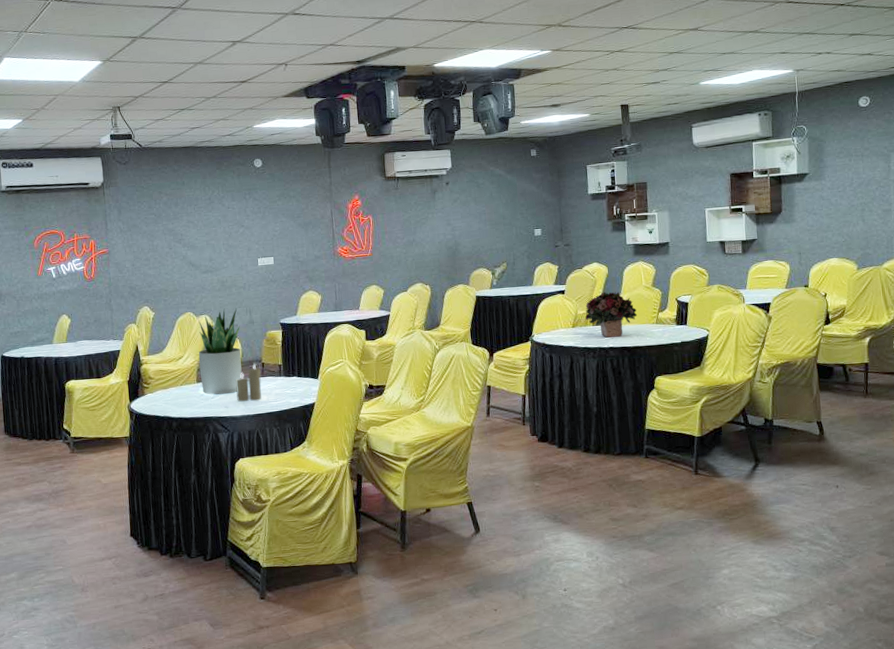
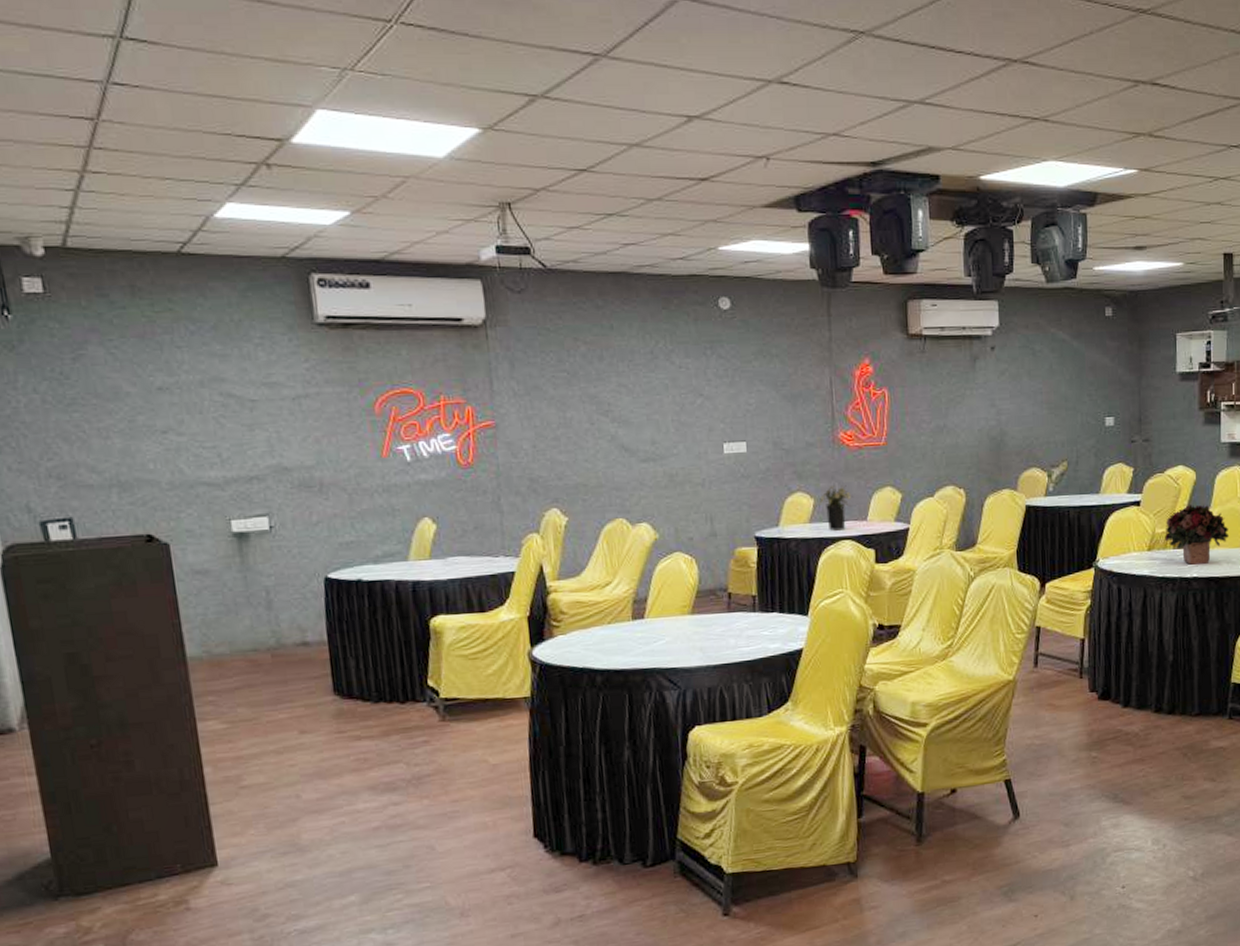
planter: present [198,307,242,395] -> none [634,513,699,638]
candle: present [235,363,262,402] -> none [689,593,728,648]
flower arrangement: none [323,285,349,319] -> present [817,485,853,532]

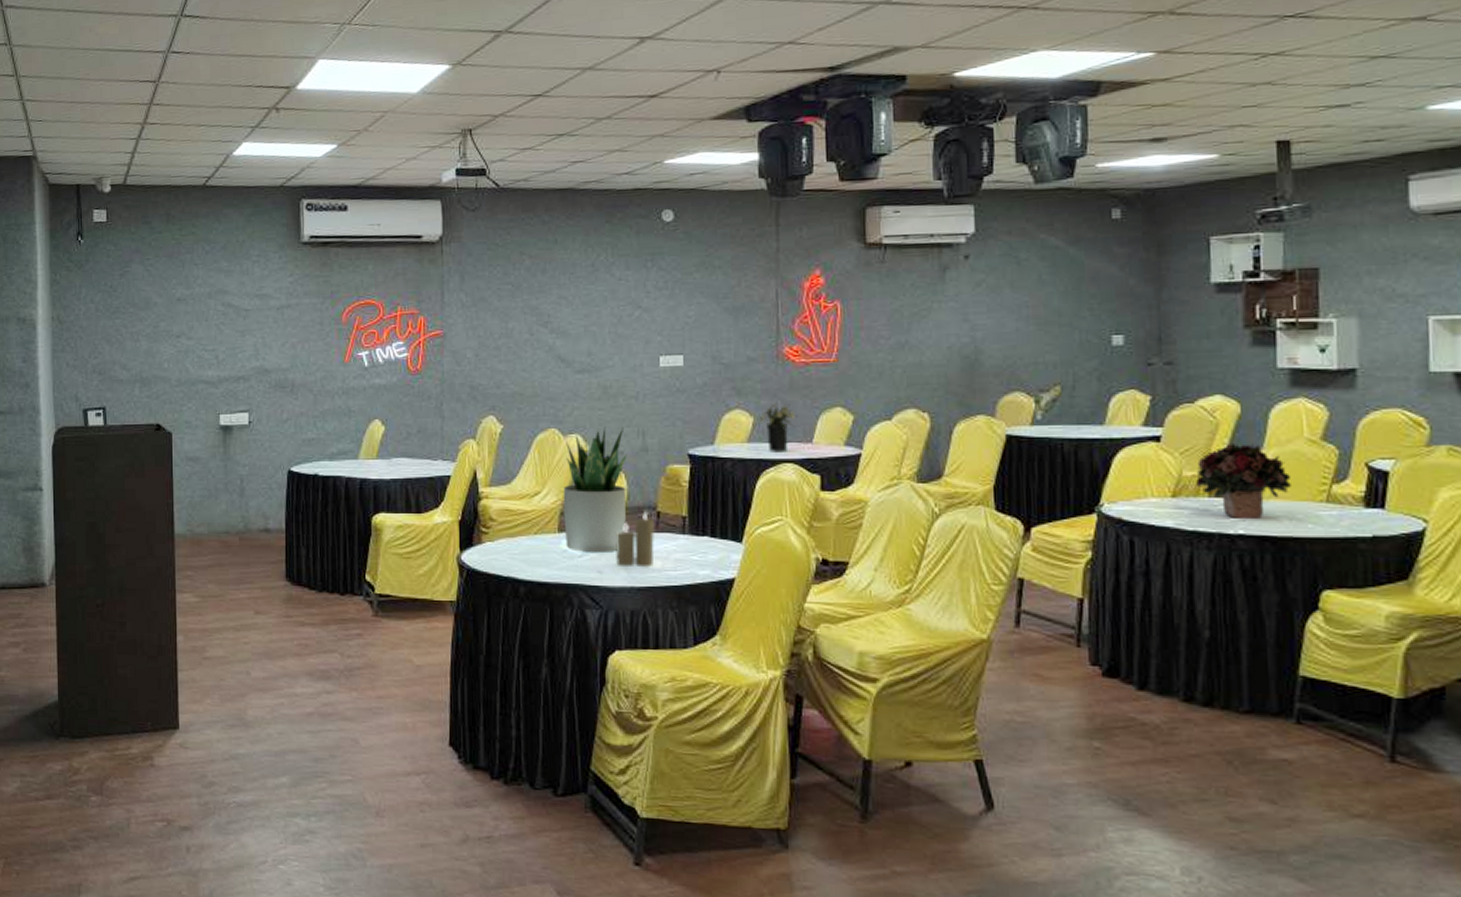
planter: none [634,513,699,638] -> present [563,426,627,554]
candle: none [689,593,728,648] -> present [615,511,655,568]

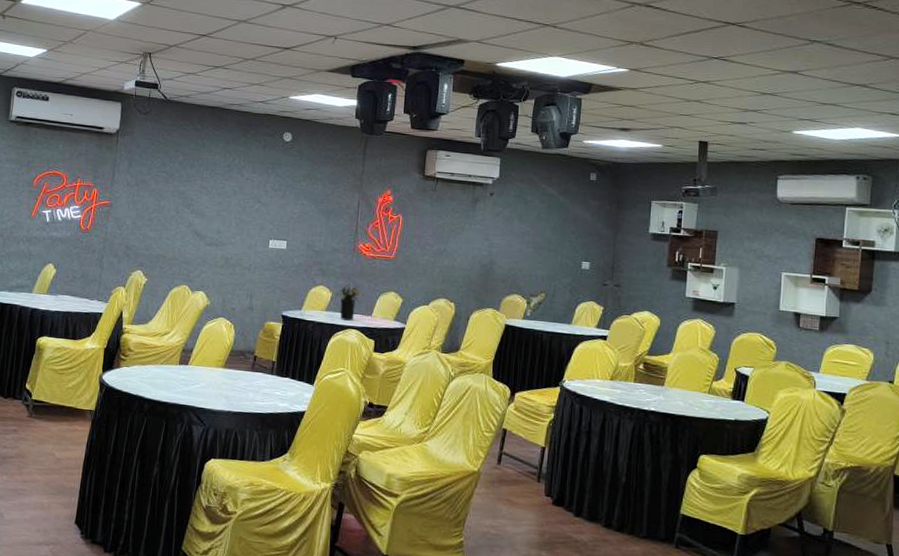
planter: present [563,426,627,554] -> none [183,288,238,384]
candle: present [615,511,655,568] -> none [219,355,252,398]
bouquet: present [1196,443,1293,518] -> none [627,346,688,401]

